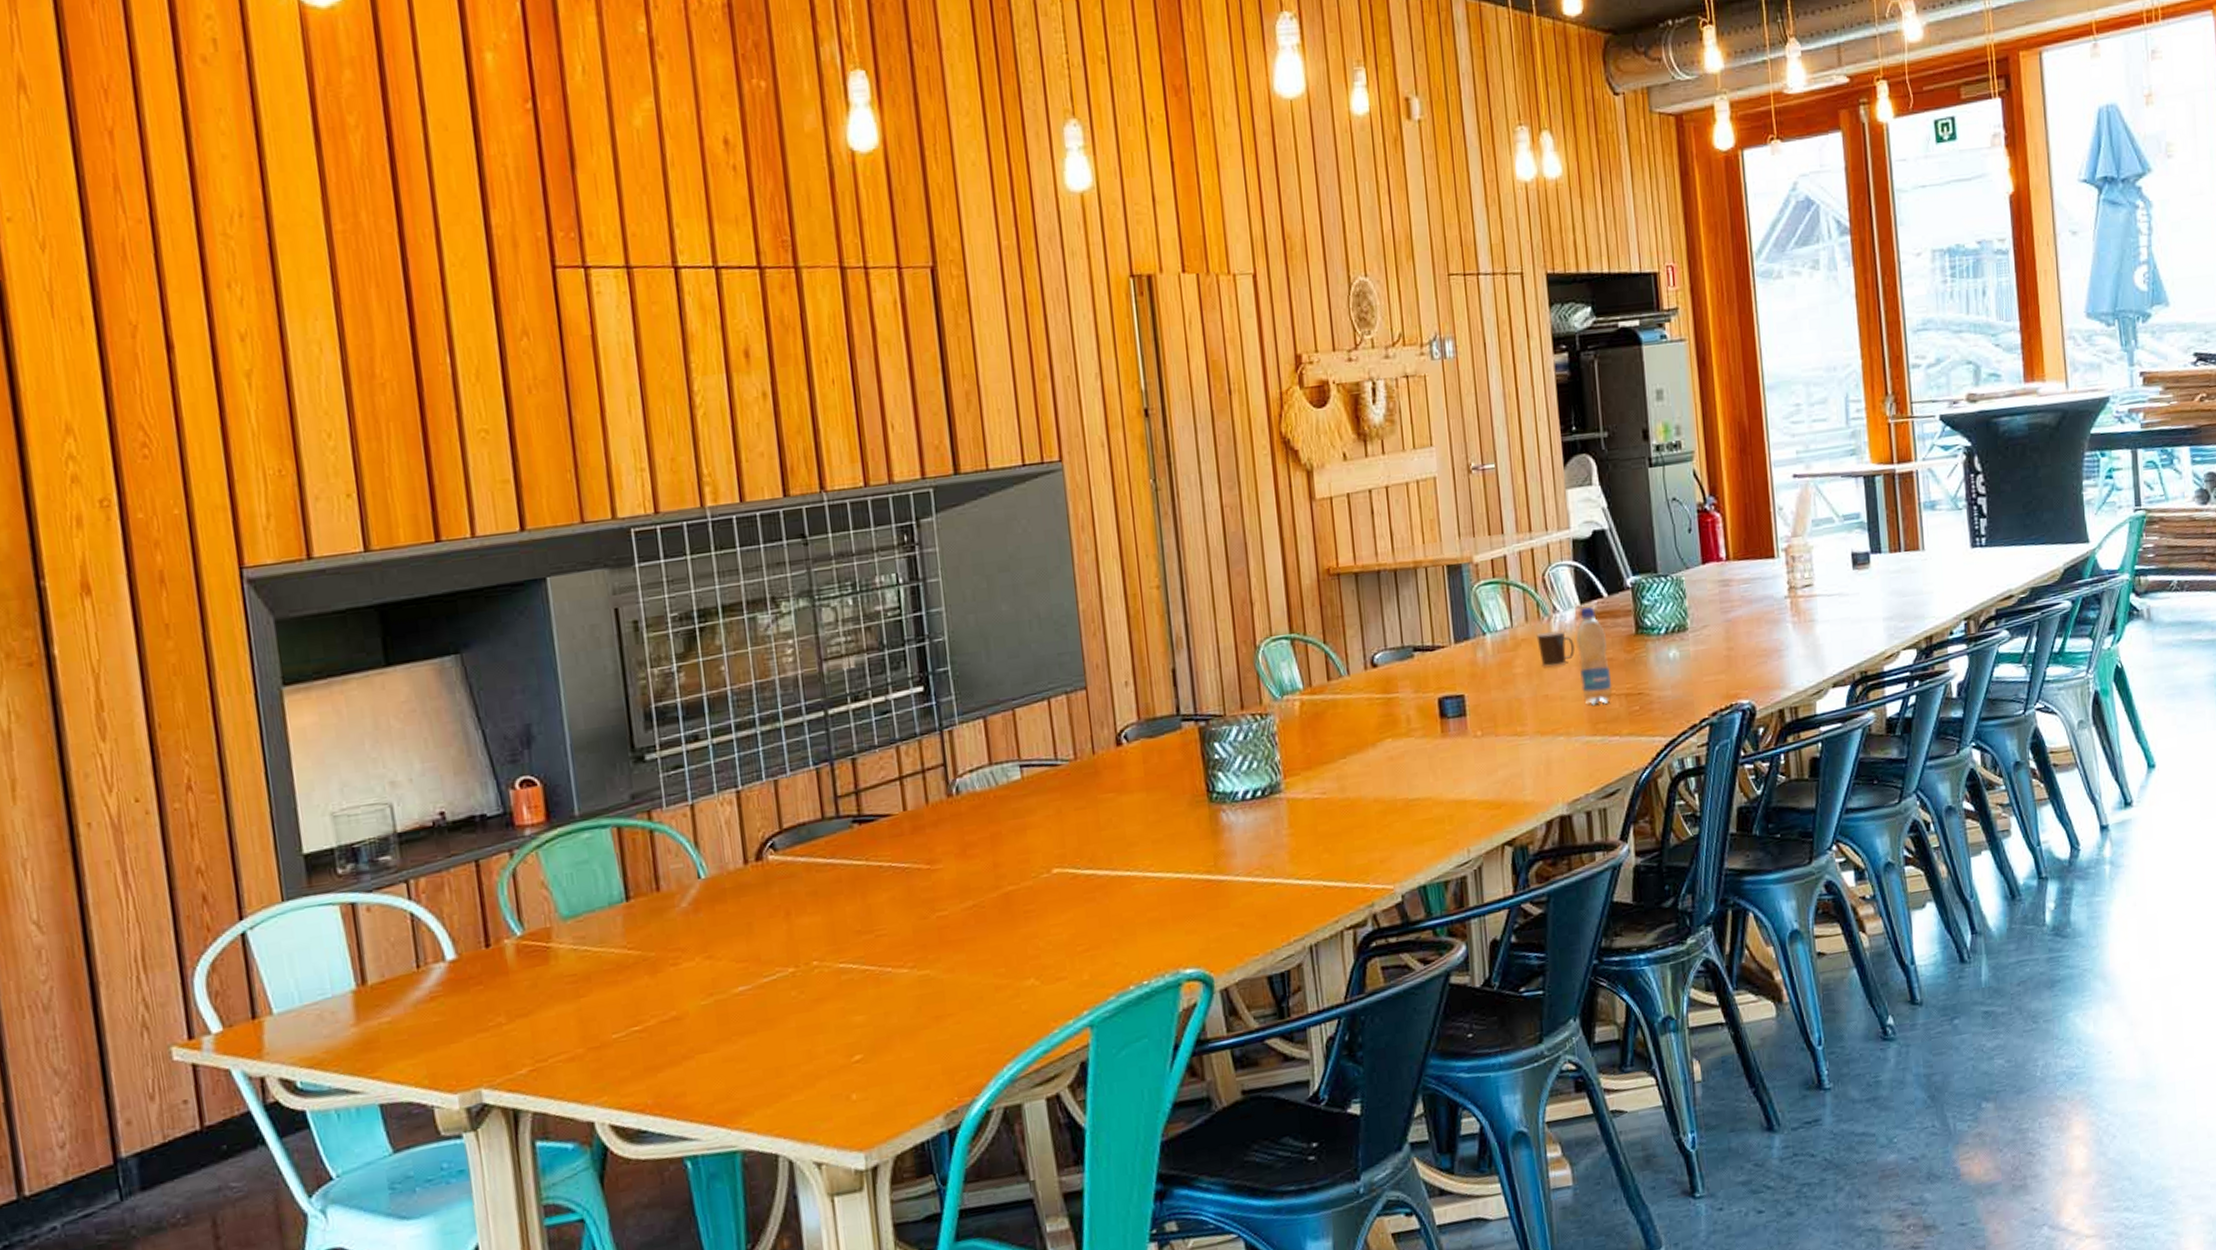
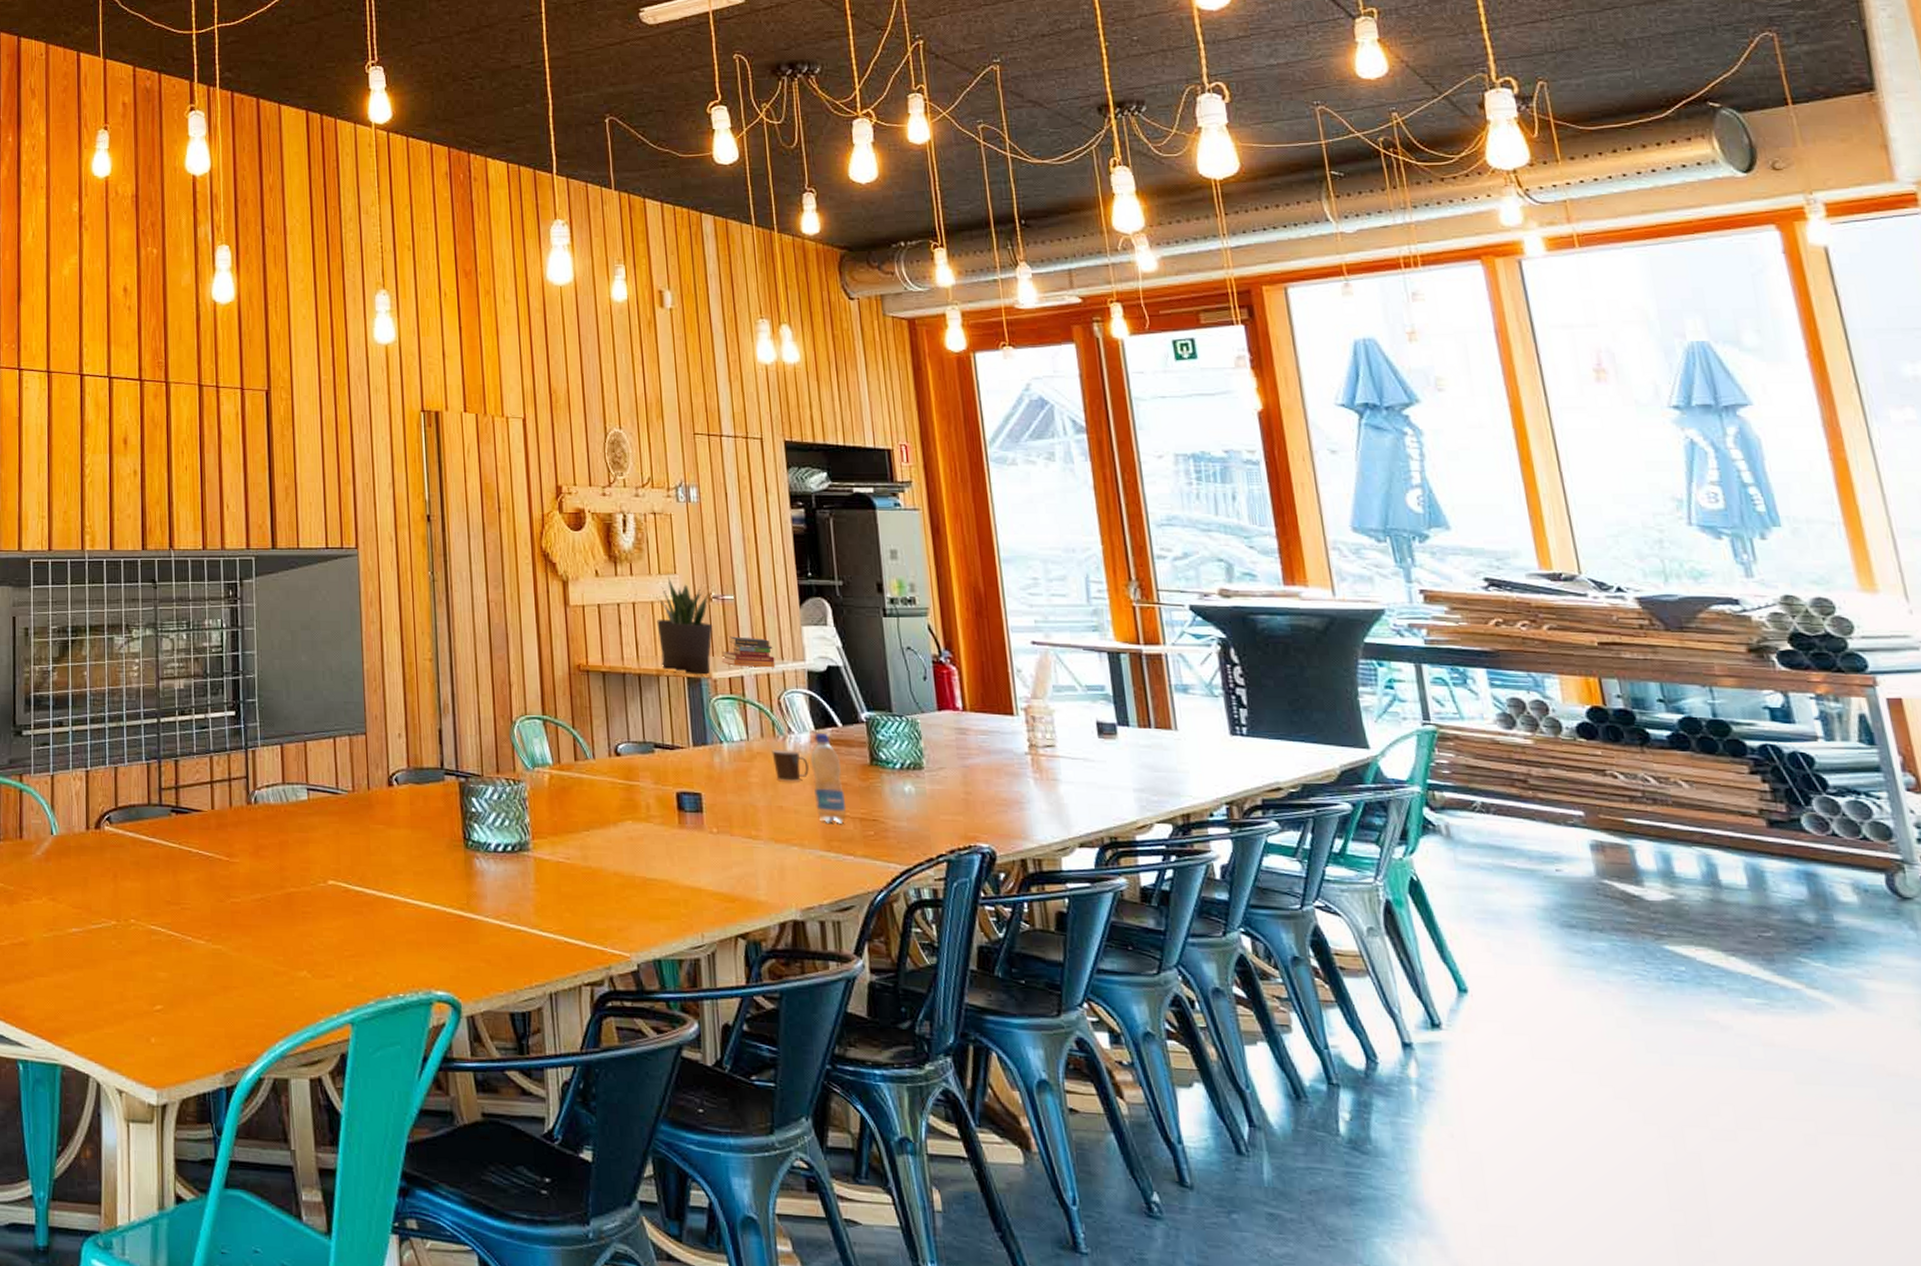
planter: none [1412,450,1473,563] -> present [657,576,713,675]
books: none [1482,509,1540,546] -> present [721,636,776,668]

